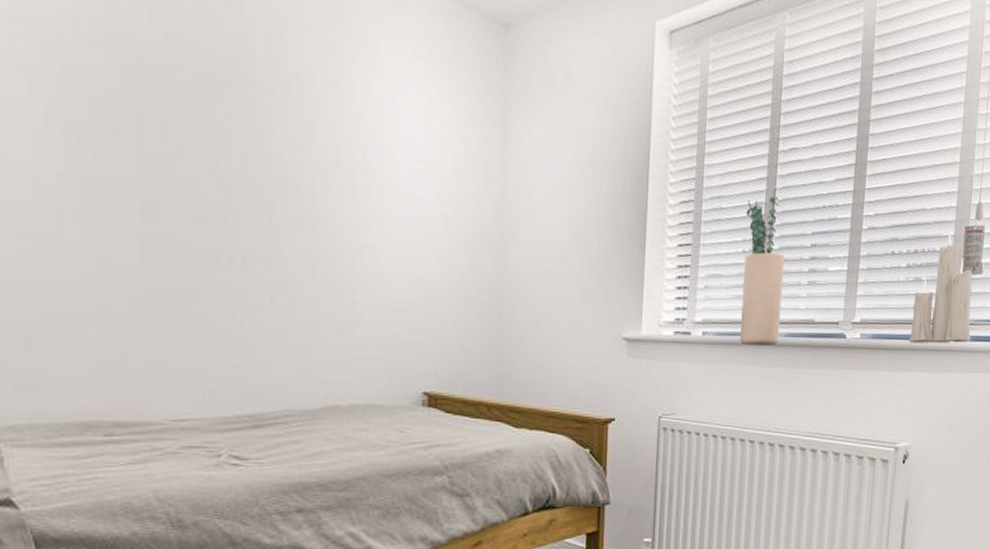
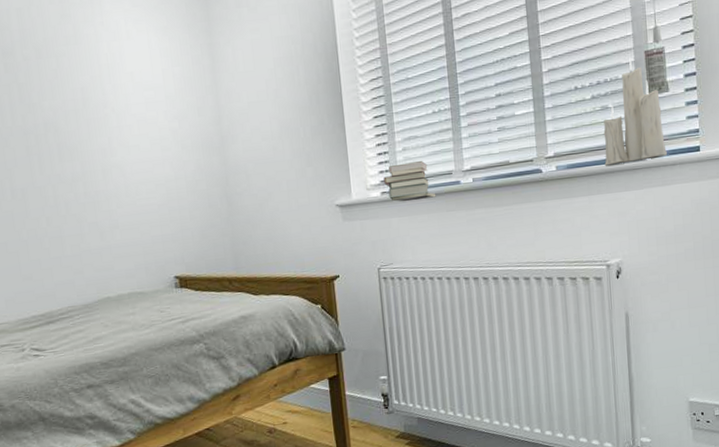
books: none [679,302,733,347] -> present [383,160,436,202]
vase: present [740,187,785,346] -> none [431,51,478,194]

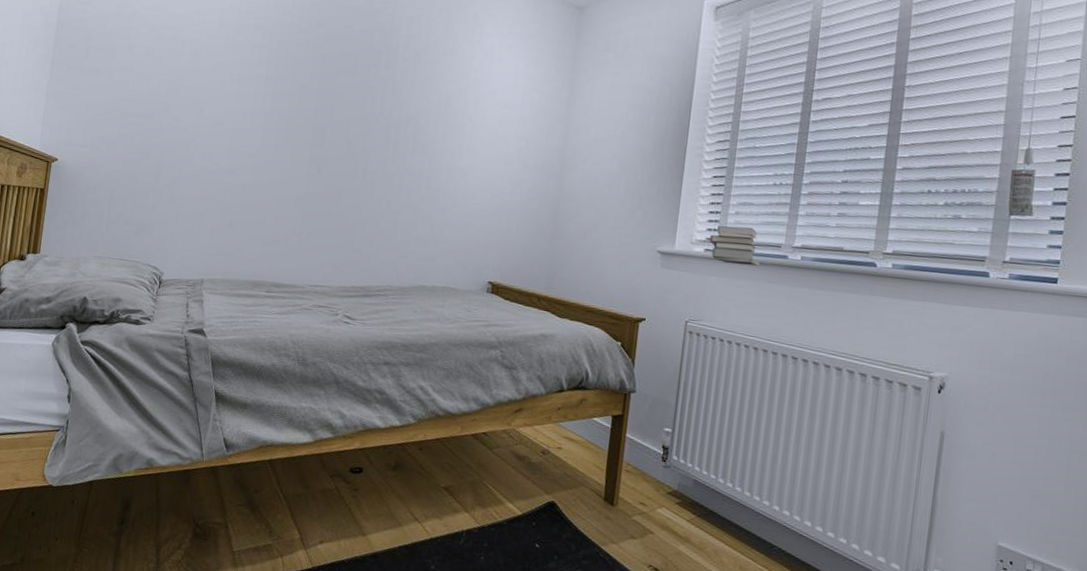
candle: present [603,57,668,167] -> none [946,173,1021,281]

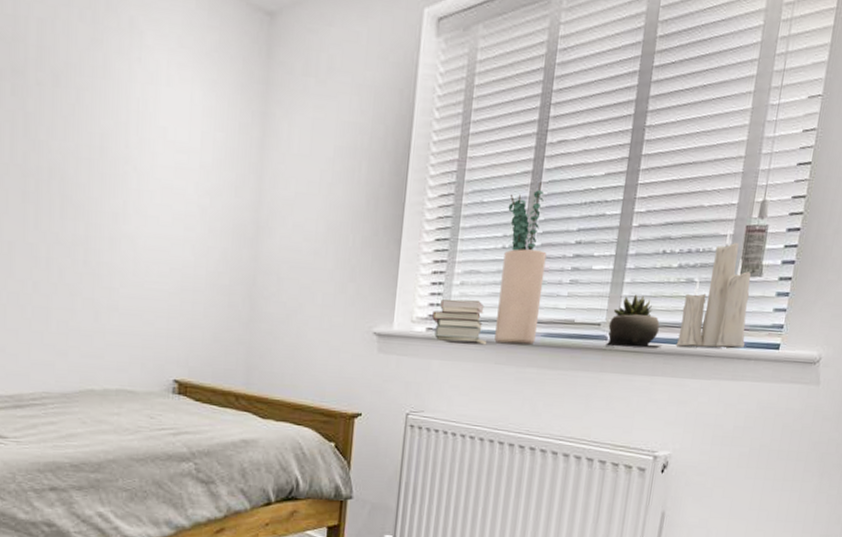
vase: none [767,131,815,269] -> present [494,181,547,346]
succulent plant: none [874,227,933,277] -> present [604,294,663,349]
candle: none [946,173,1021,281] -> present [676,229,751,349]

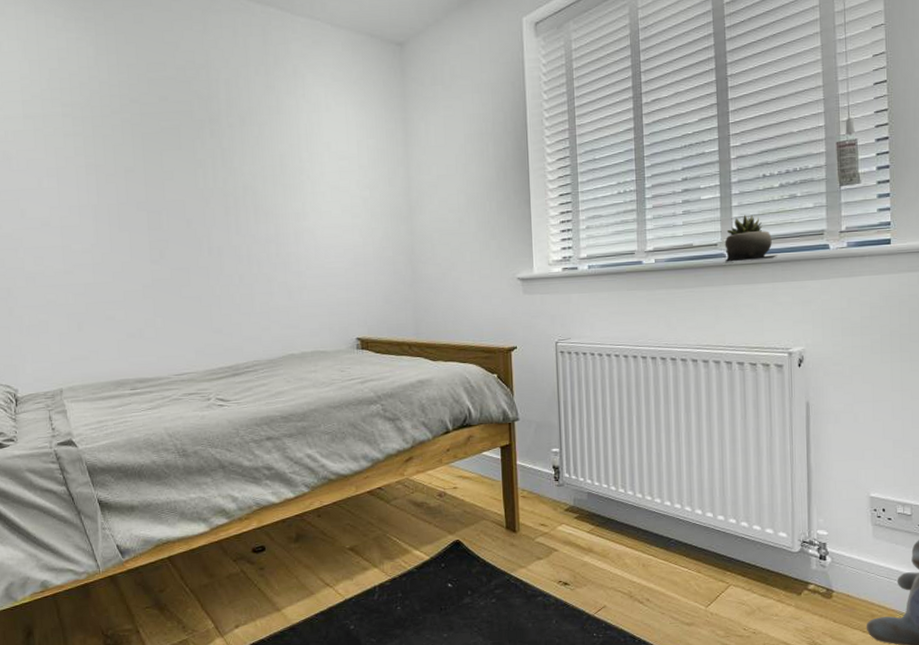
books: present [432,299,487,345] -> none [566,239,618,279]
vase: present [494,181,547,346] -> none [618,135,660,273]
candle: present [676,229,751,349] -> none [790,148,857,255]

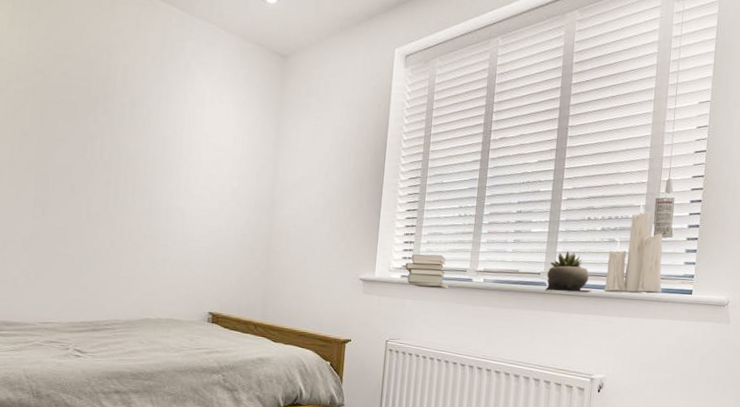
books: none [566,239,618,279] -> present [405,254,449,289]
candle: none [790,148,857,255] -> present [603,201,663,294]

